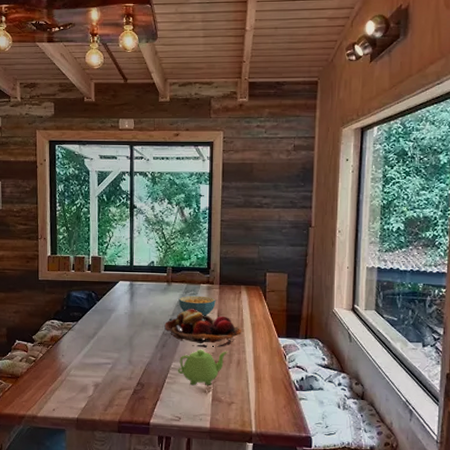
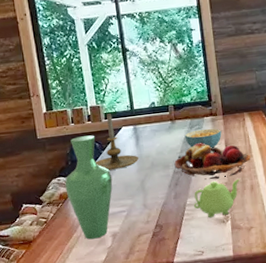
vase: none [57,284,103,386] -> present [65,135,113,240]
candle holder: none [89,266,131,322] -> present [95,113,139,171]

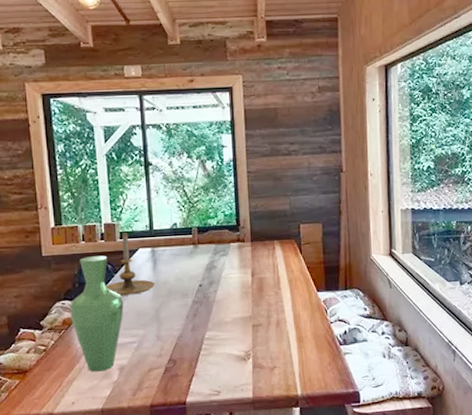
fruit basket: present [174,143,252,180] -> none [194,271,280,312]
cereal bowl: present [184,128,222,148] -> none [207,255,249,278]
teapot: present [193,178,240,218] -> none [212,313,265,355]

